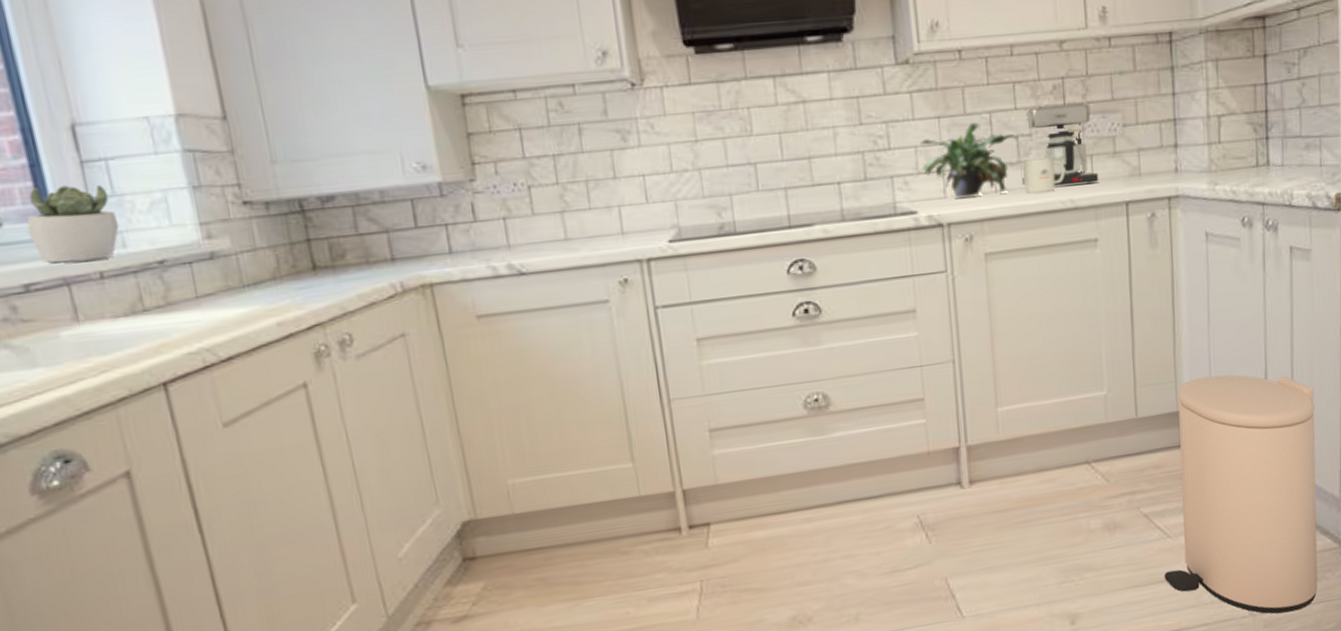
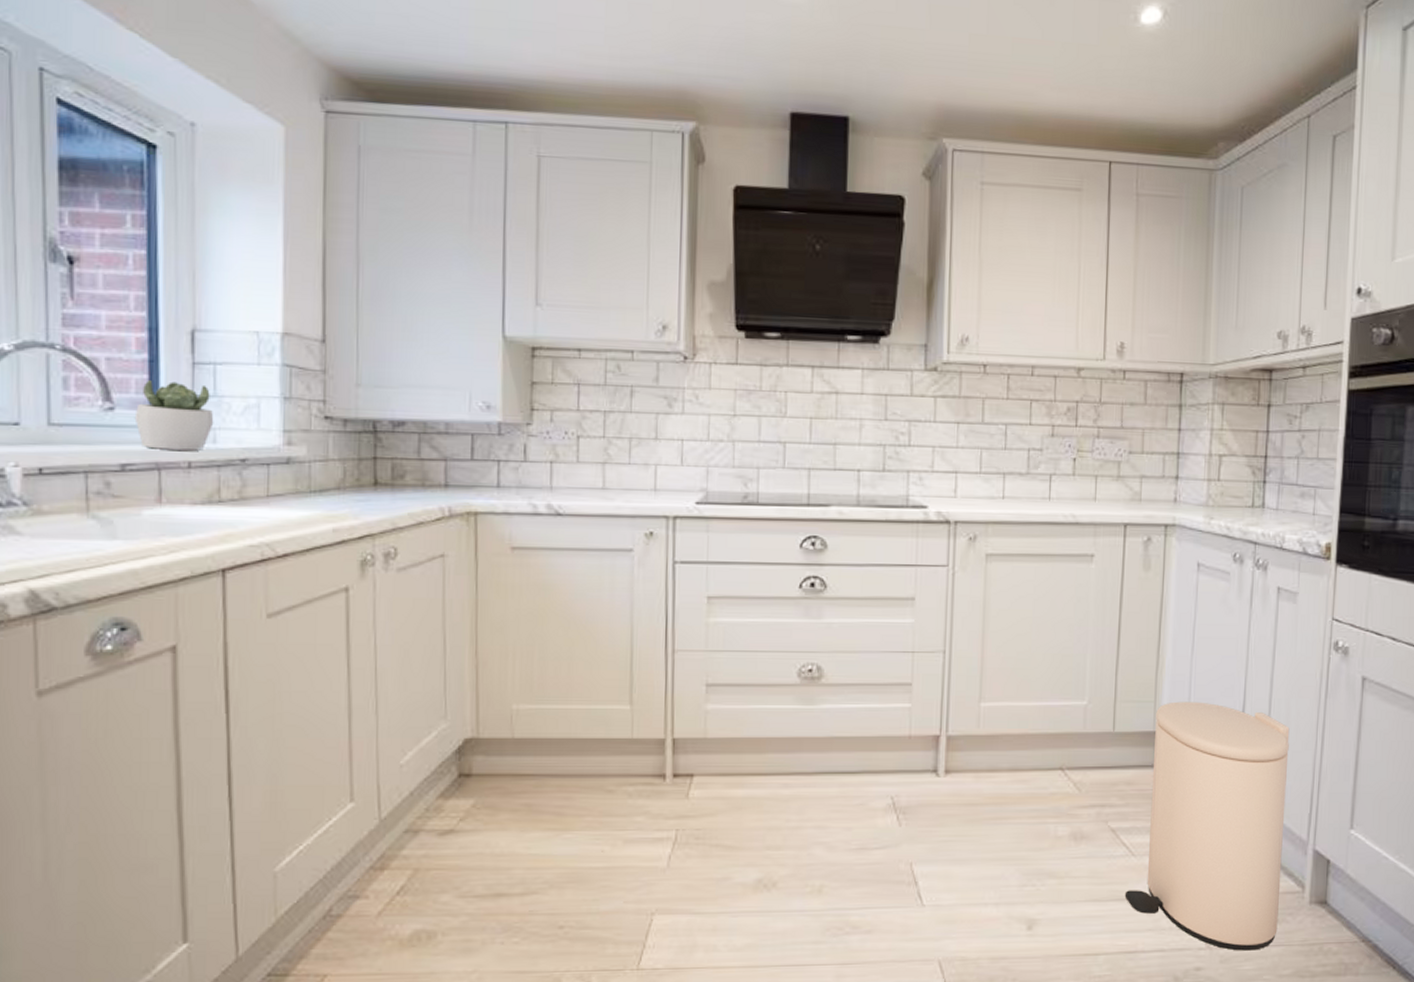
potted plant: present [918,121,1018,198] -> none [933,431,1030,500]
coffee maker: present [1018,103,1099,186] -> none [1028,425,1102,503]
mug: present [1023,156,1065,194] -> none [1030,471,1069,504]

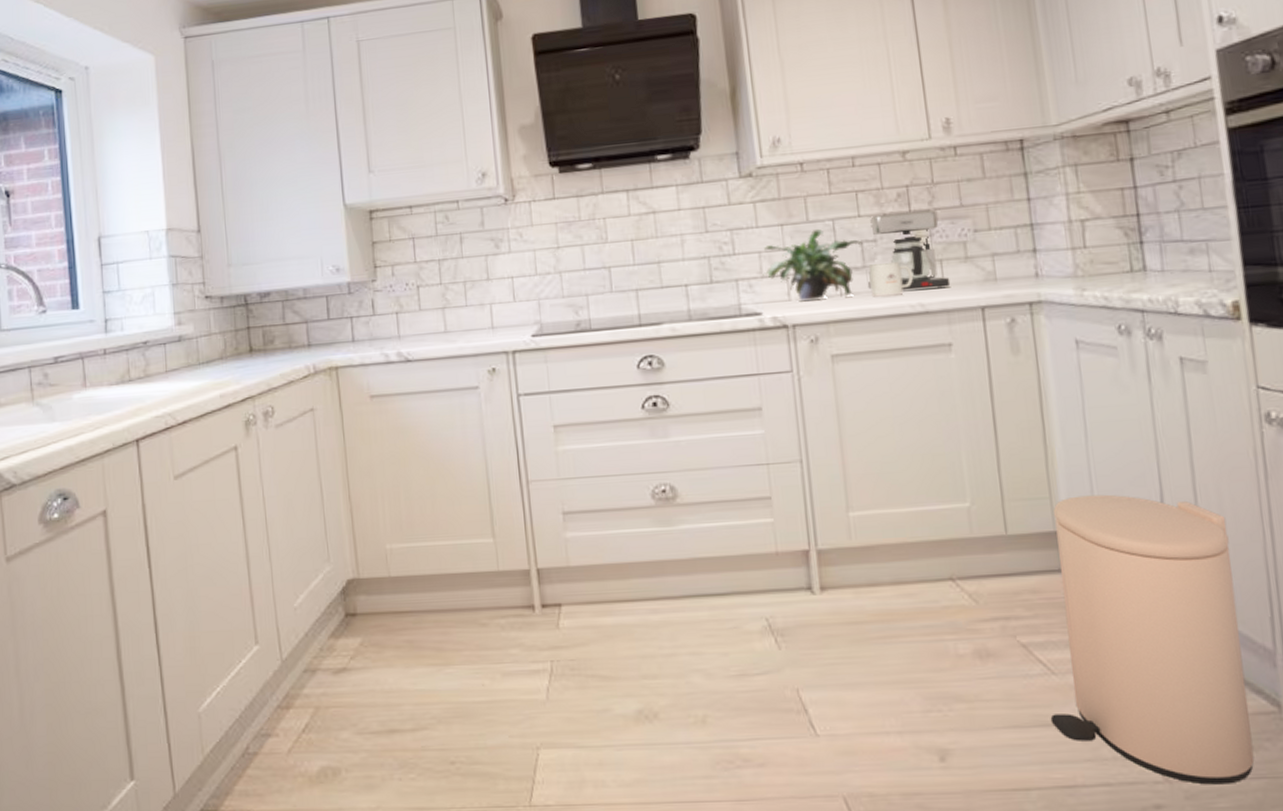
succulent plant: present [134,380,214,451] -> none [61,282,121,342]
potted plant: none [933,431,1030,500] -> present [763,228,863,301]
coffee maker: none [1028,425,1102,503] -> present [862,209,951,291]
mug: none [1030,471,1069,504] -> present [869,261,913,297]

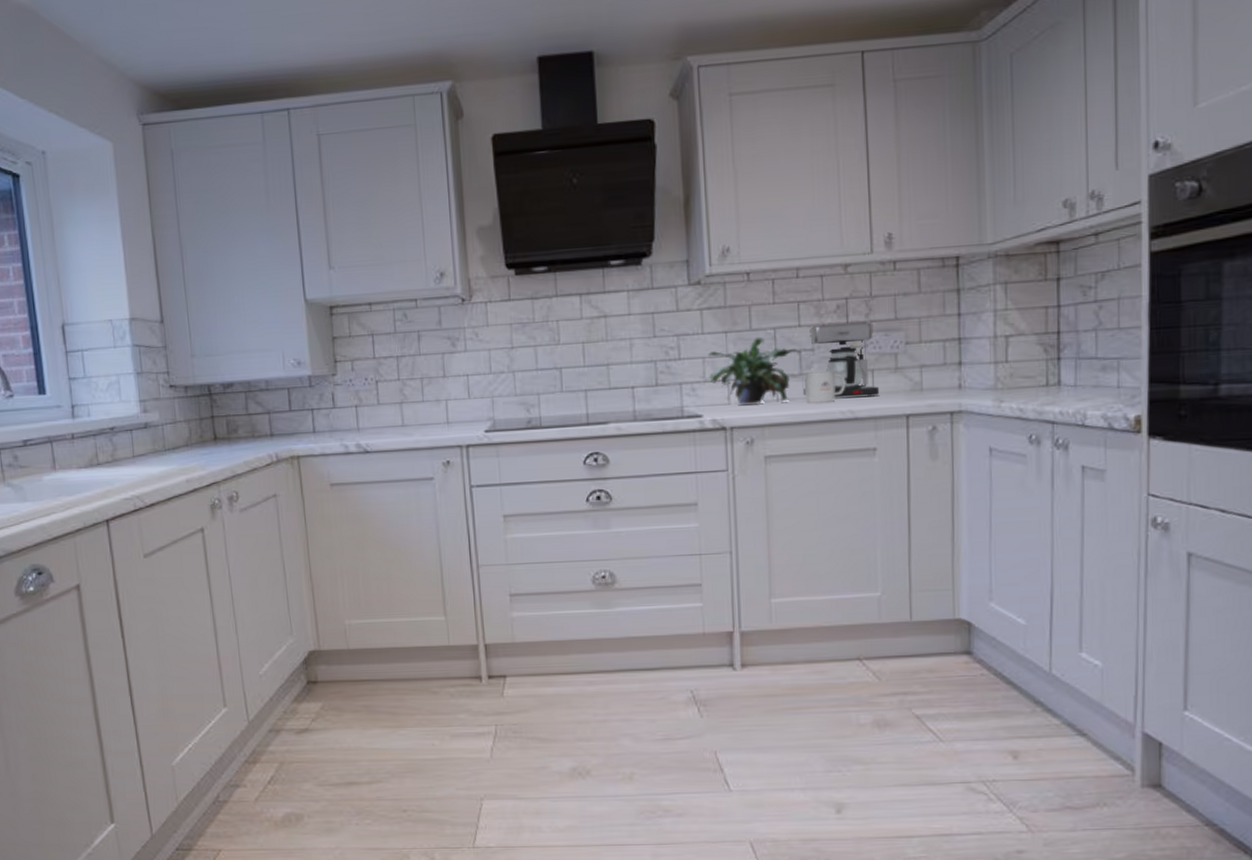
pedal bin: present [1050,494,1255,785] -> none [935,587,1107,834]

